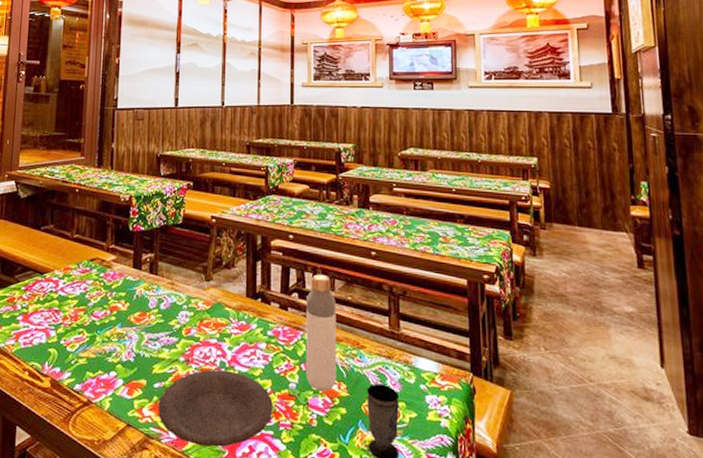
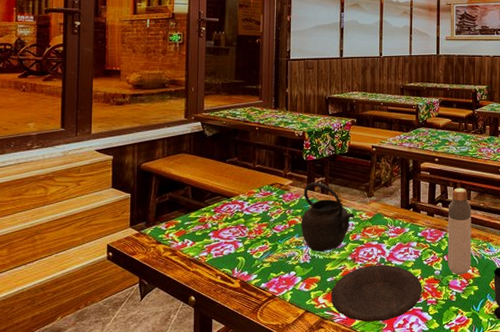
kettle: none [124,259,190,349] -> present [301,182,355,252]

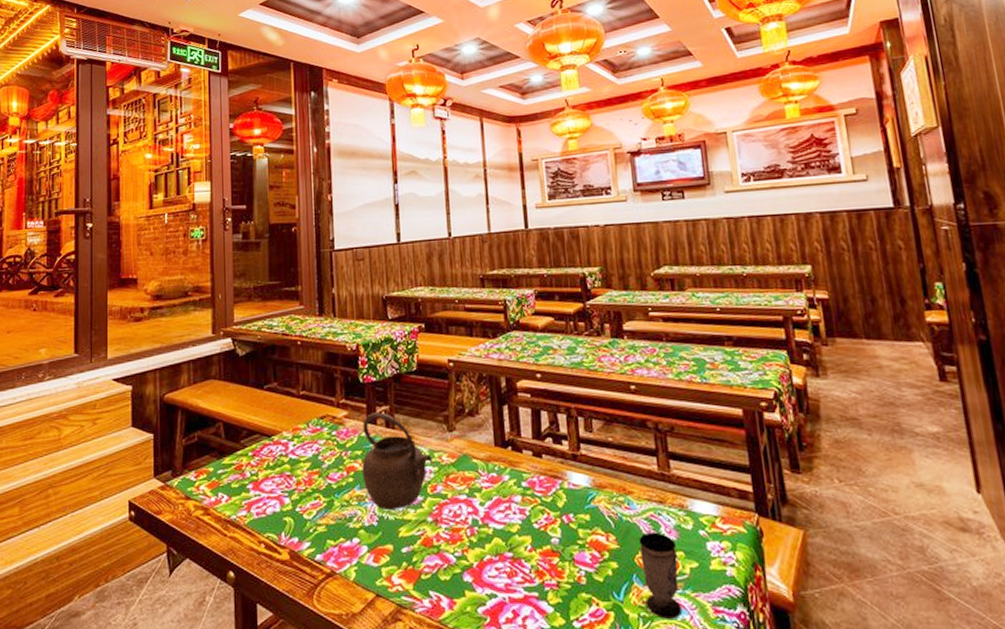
plate: present [330,264,422,322] -> none [407,528,536,614]
bottle: present [447,188,472,275] -> none [561,415,604,545]

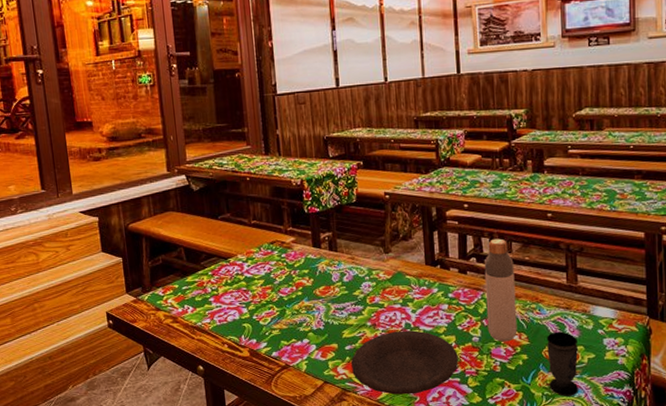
kettle: present [362,412,433,511] -> none [308,238,371,317]
plate: none [407,528,536,614] -> present [350,330,459,395]
bottle: none [561,415,604,545] -> present [484,238,518,342]

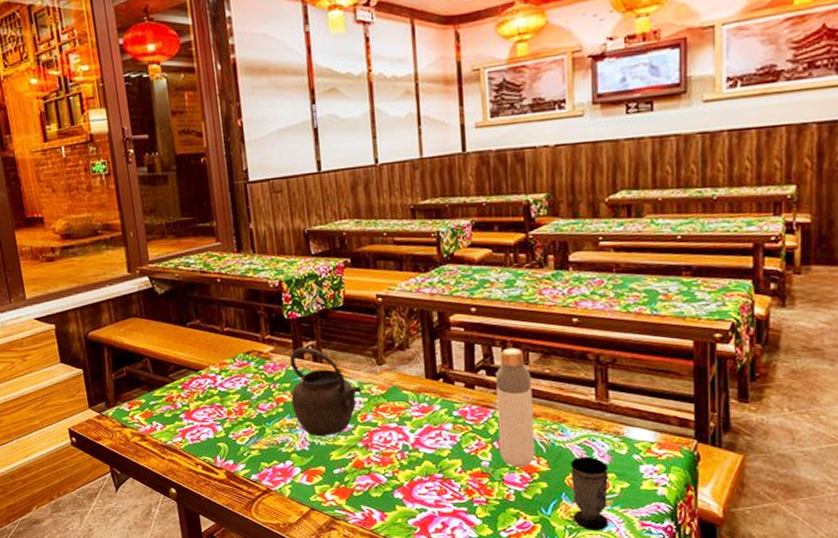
kettle: none [308,238,371,317] -> present [289,347,362,437]
plate: present [350,330,459,395] -> none [340,453,465,525]

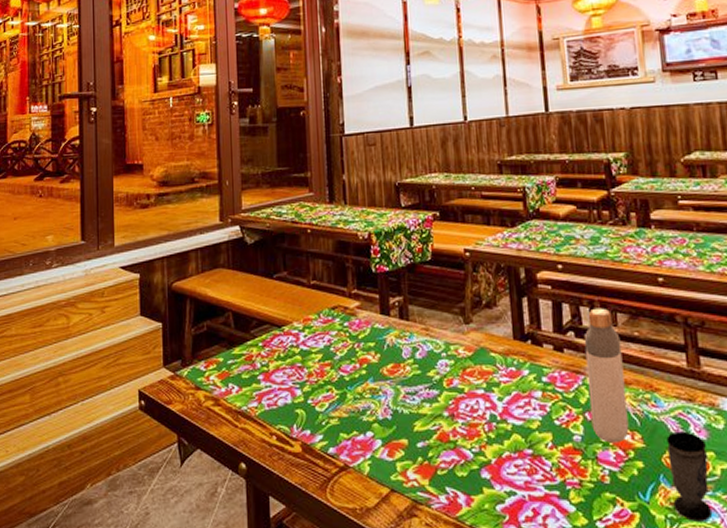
kettle: present [289,347,362,437] -> none [375,303,449,404]

